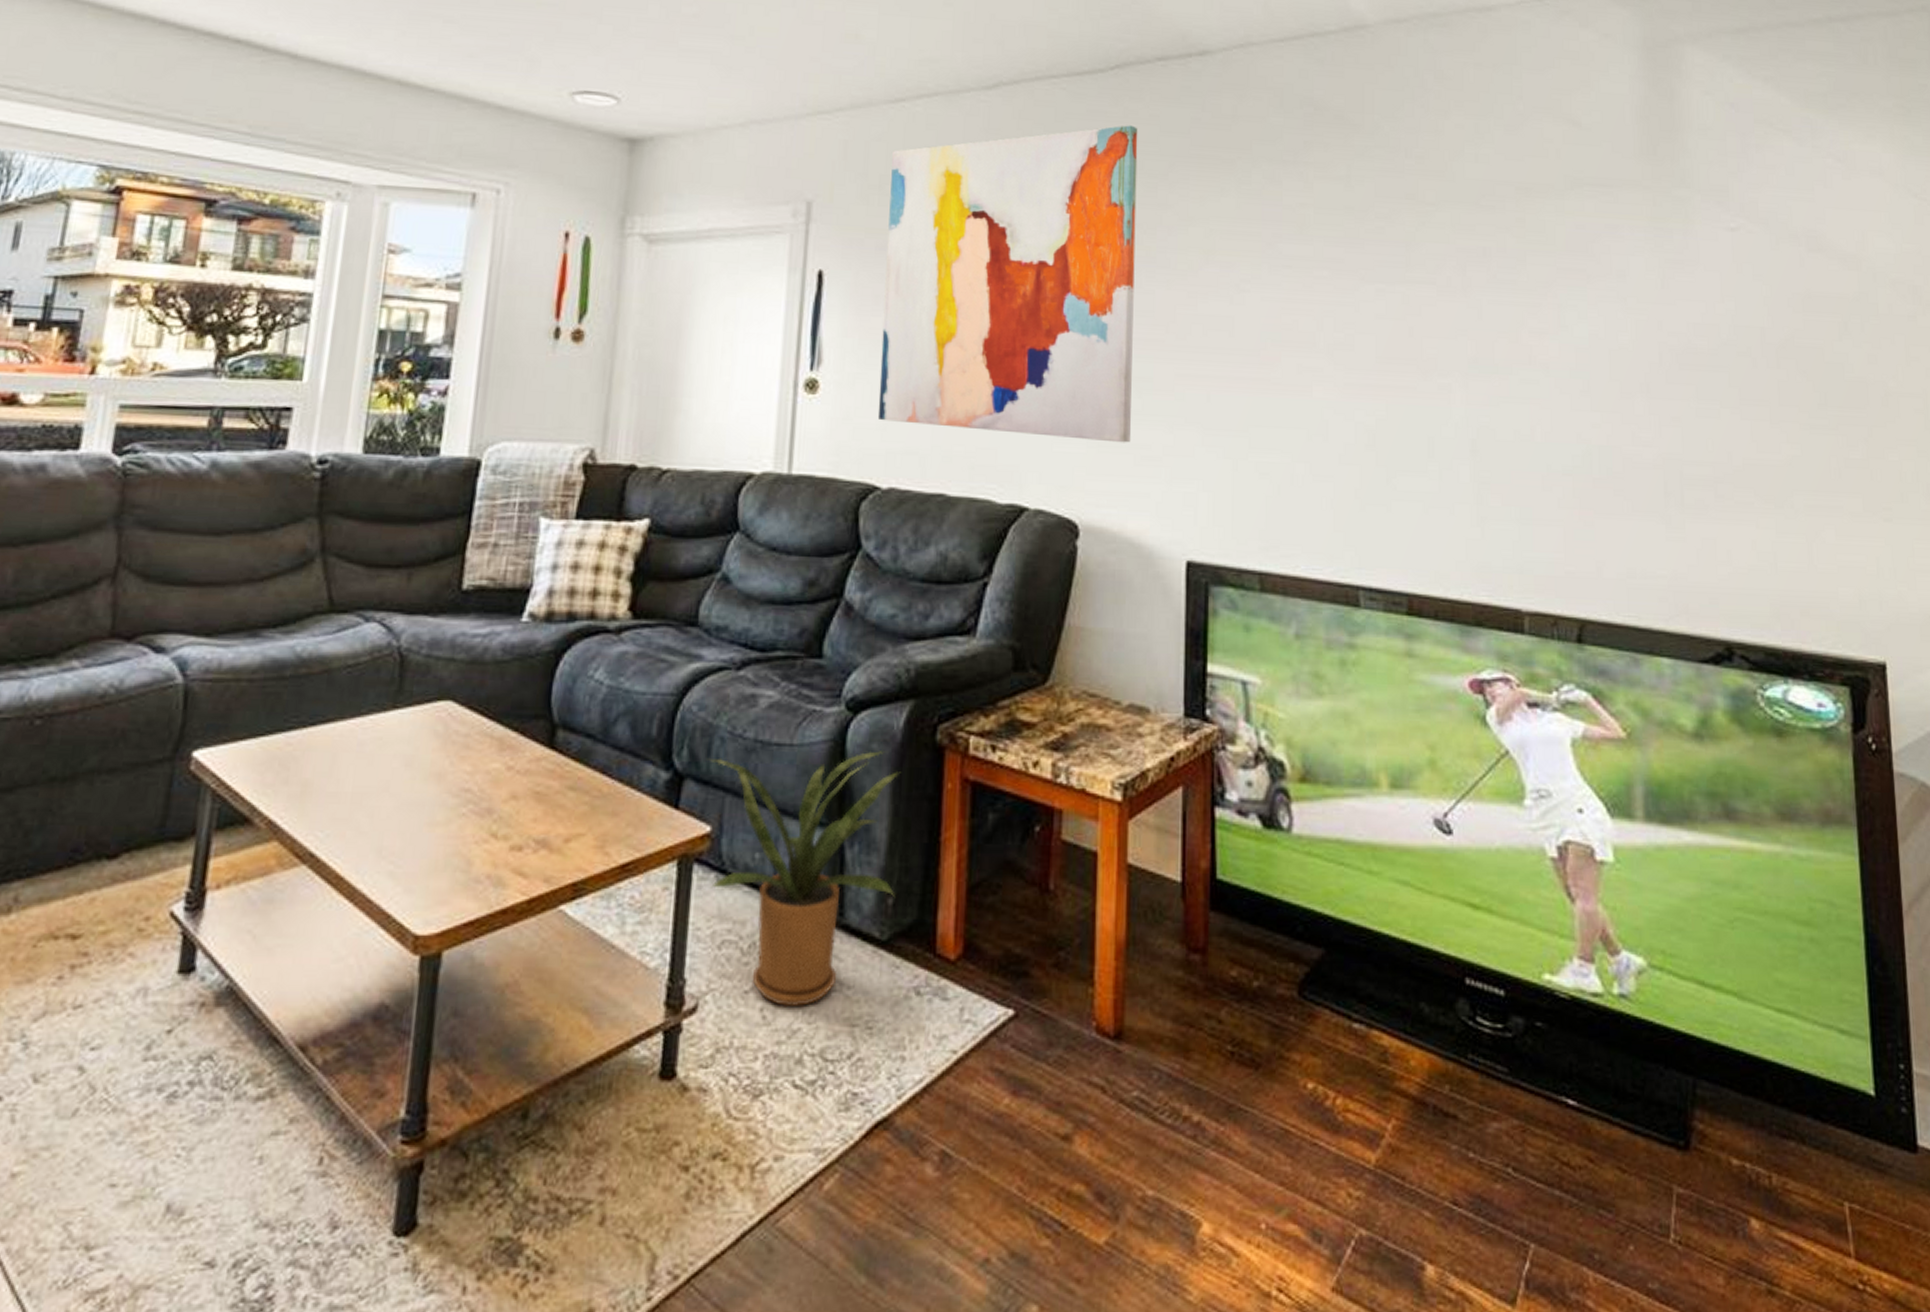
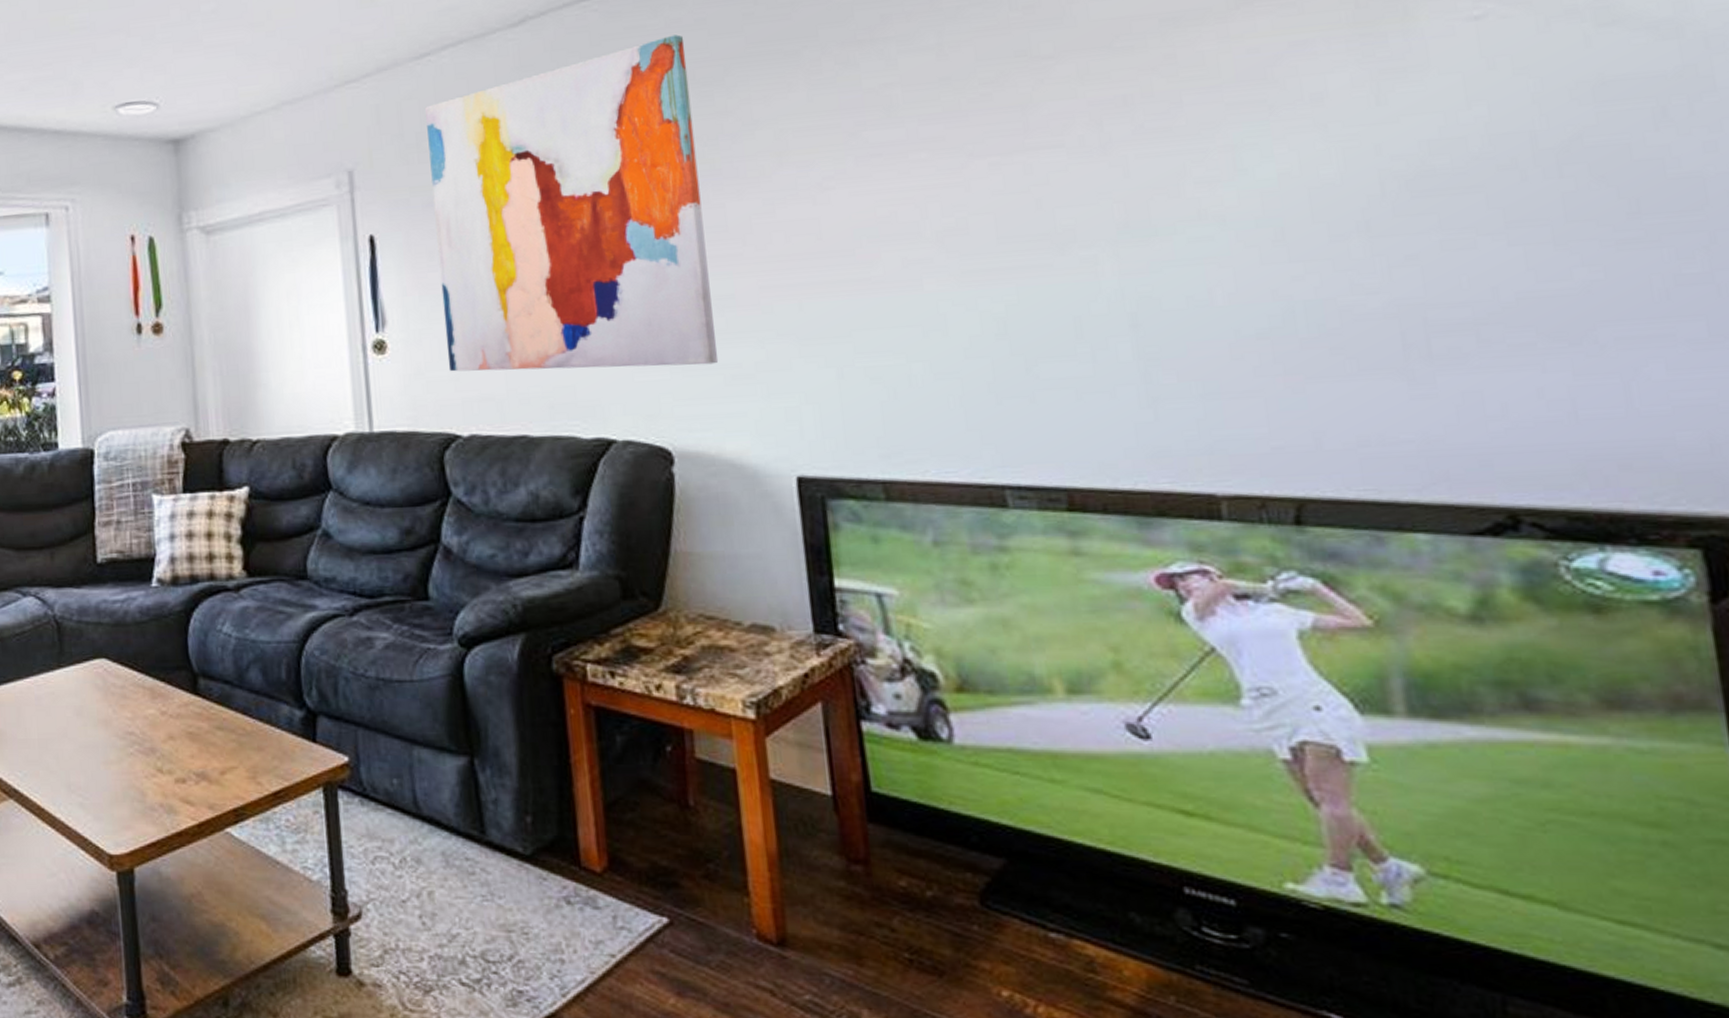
house plant: present [707,751,901,1008] -> none [335,682,533,915]

